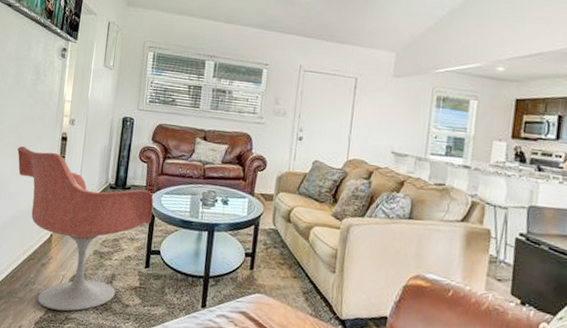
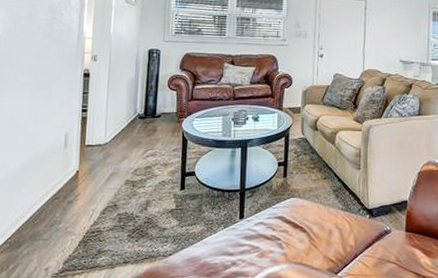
armchair: present [17,145,154,311] -> none [34,85,186,245]

